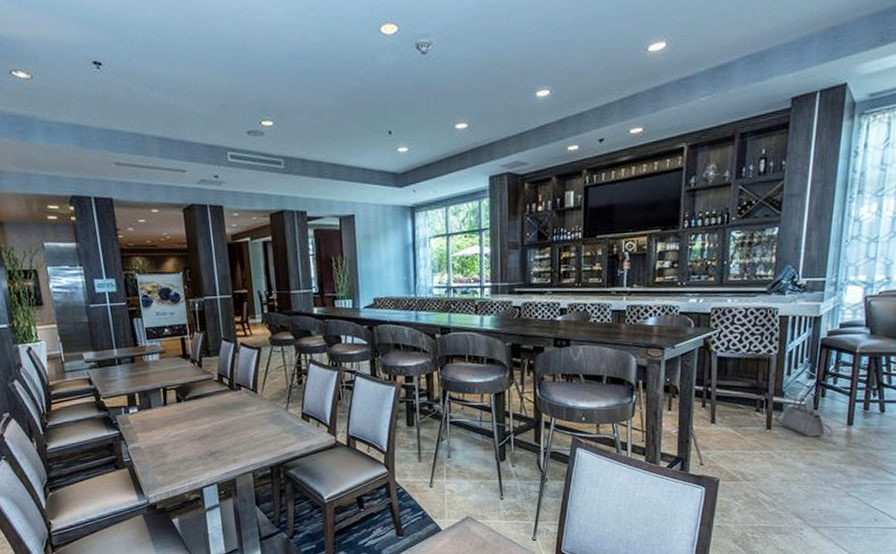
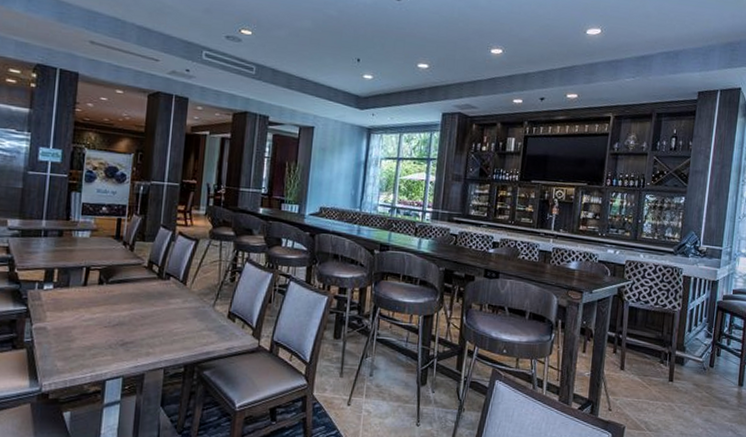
handbag: present [775,394,833,437] -> none [676,351,726,396]

